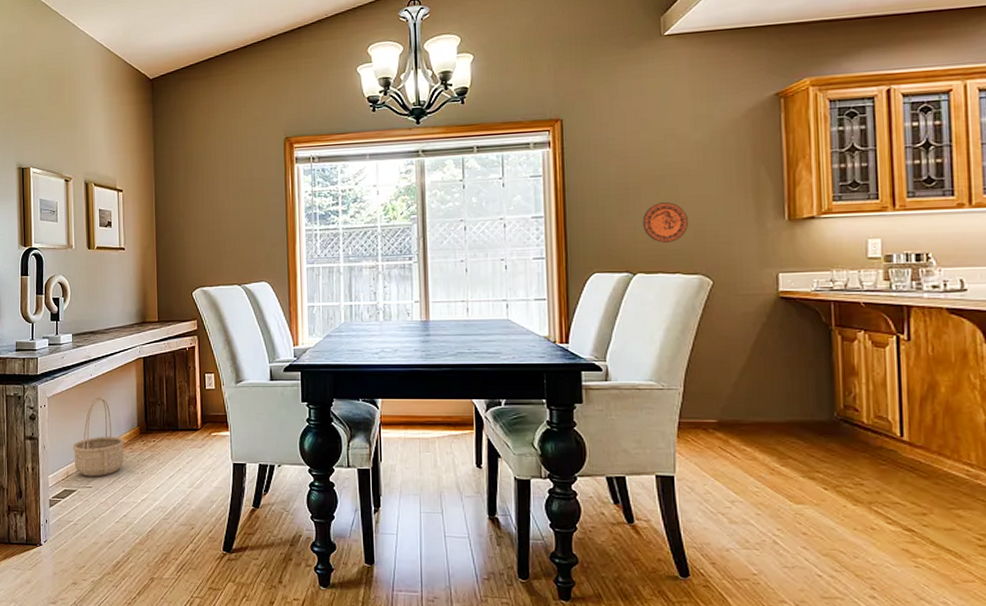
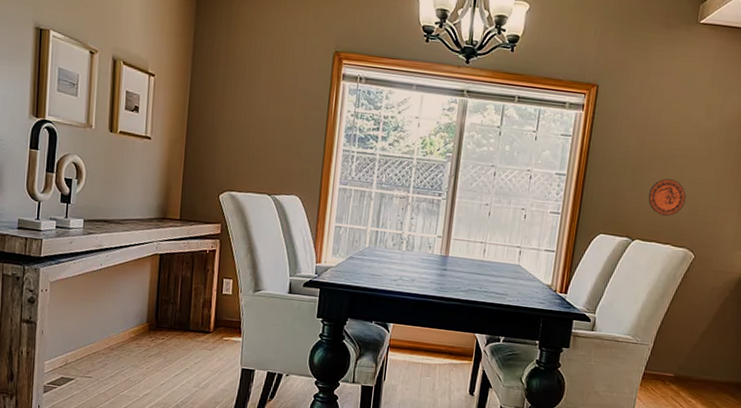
basket: present [72,397,125,477] -> none [74,288,132,368]

